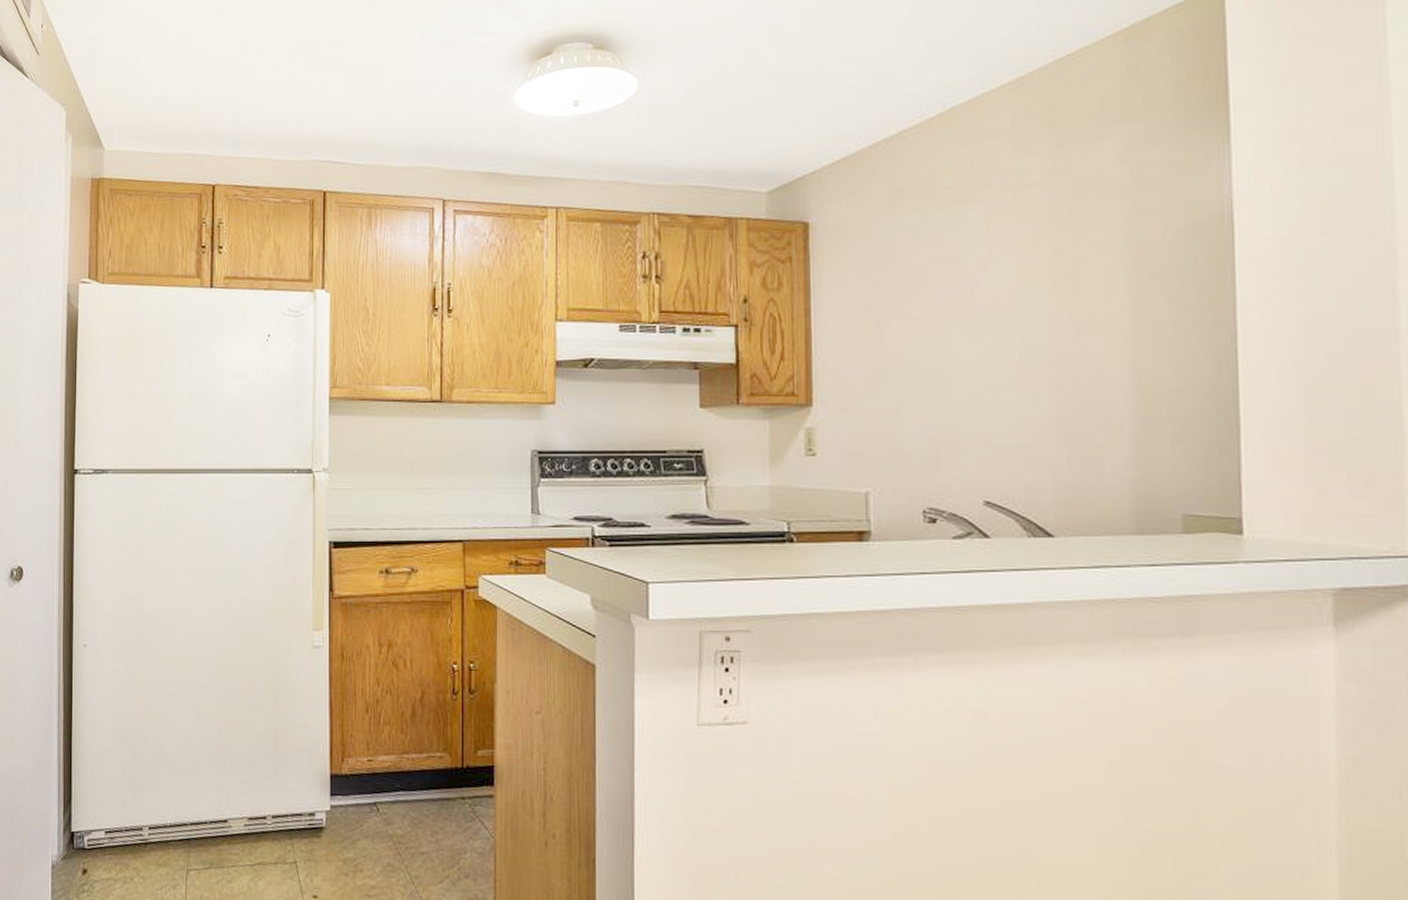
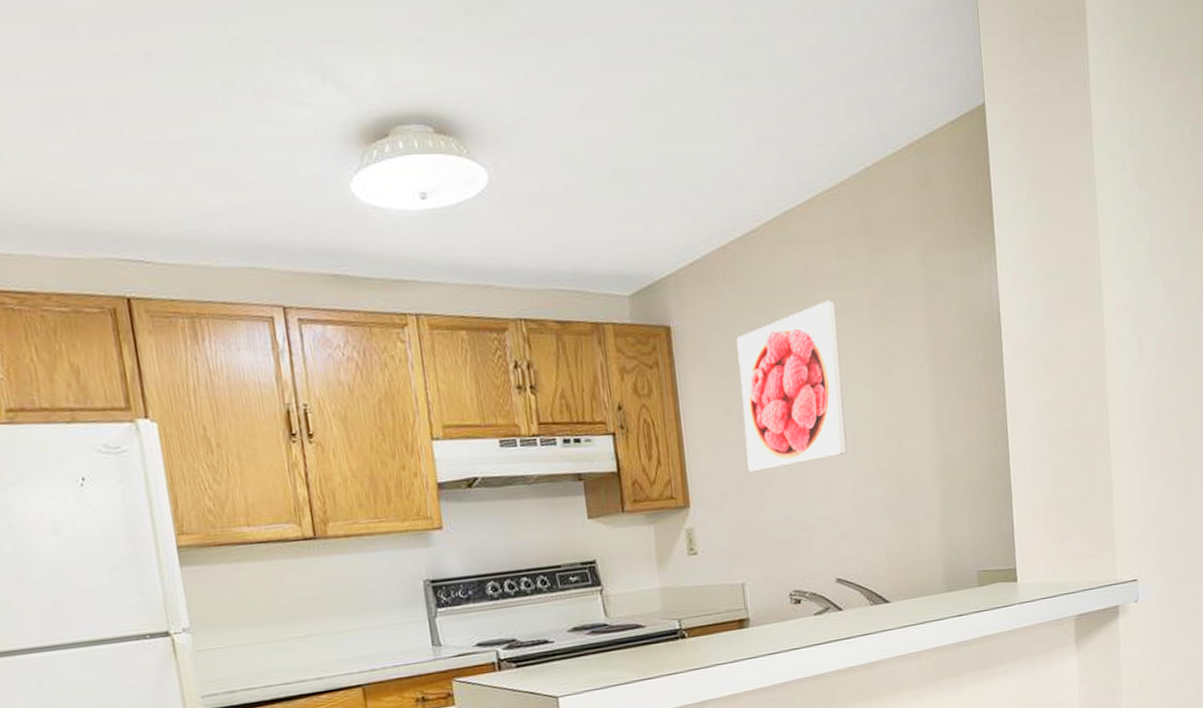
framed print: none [883,197,1010,375] -> present [736,300,848,473]

